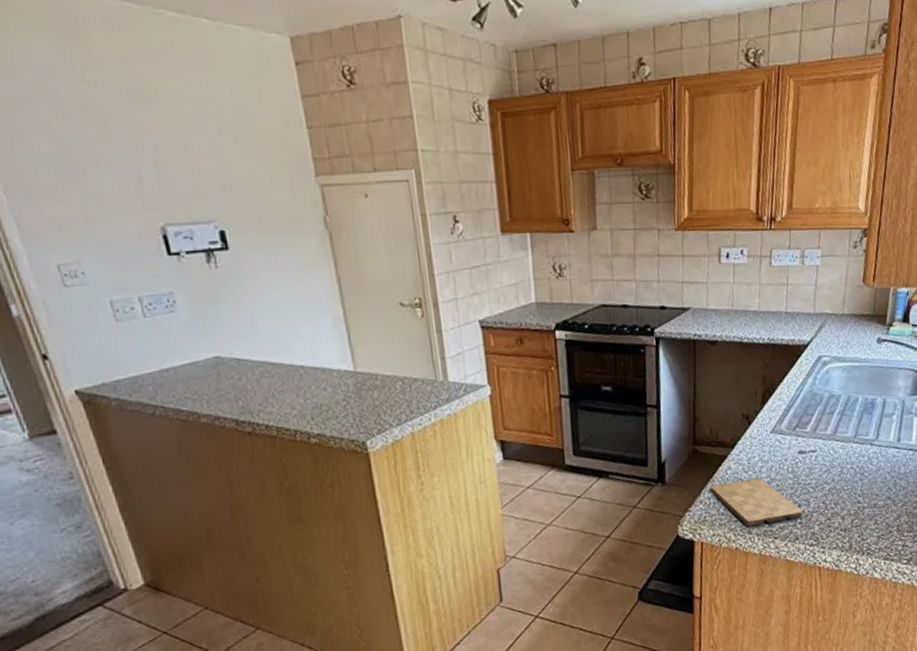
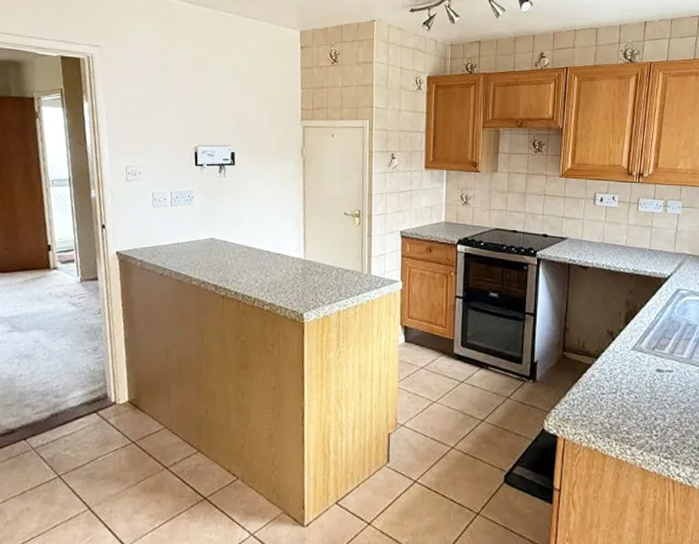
cutting board: present [709,477,804,527] -> none [574,387,660,432]

